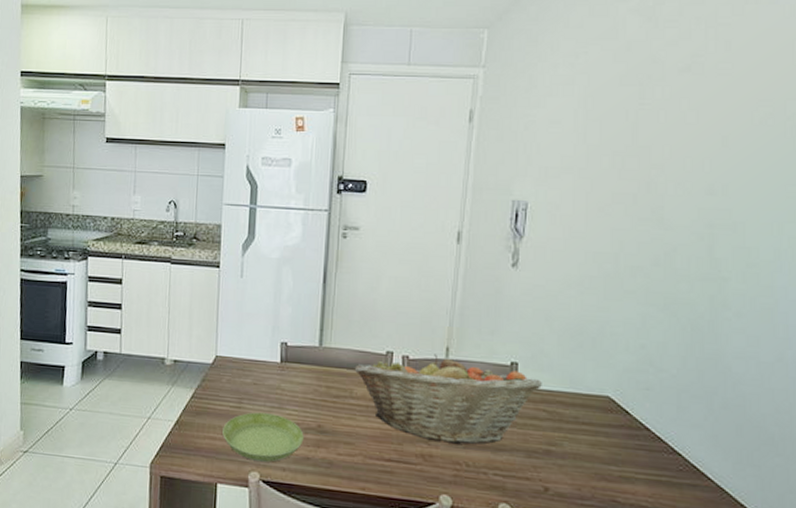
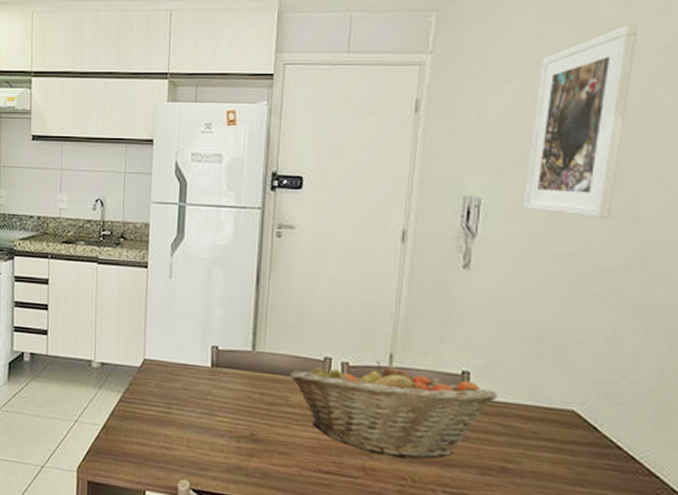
saucer: present [222,412,304,462] -> none [151,418,236,471]
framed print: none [564,46,663,222] -> present [523,24,638,219]

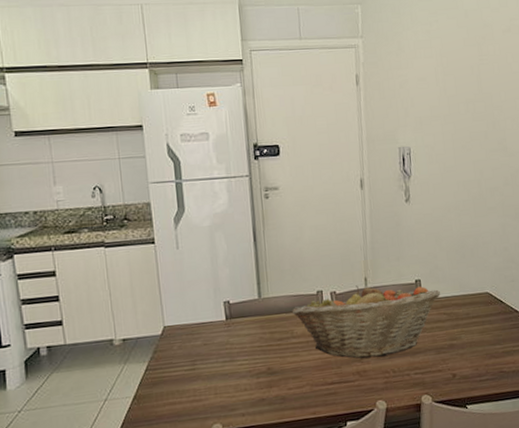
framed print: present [523,24,638,219] -> none [435,13,491,153]

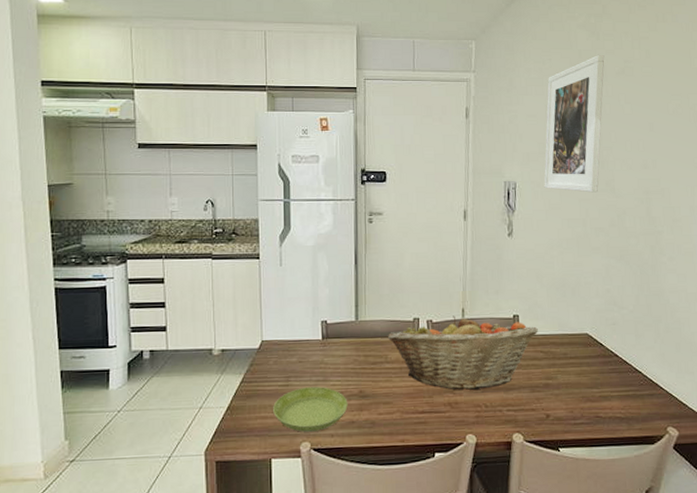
saucer: none [181,367,257,415] -> present [273,387,348,432]
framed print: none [435,13,491,153] -> present [544,54,605,193]

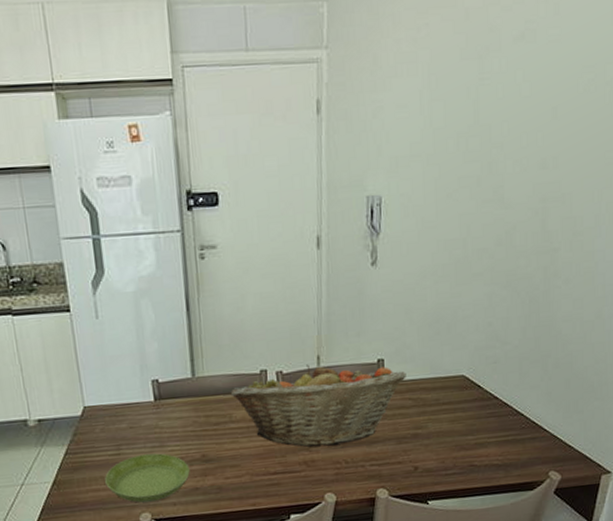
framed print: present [544,54,605,193] -> none [416,12,499,205]

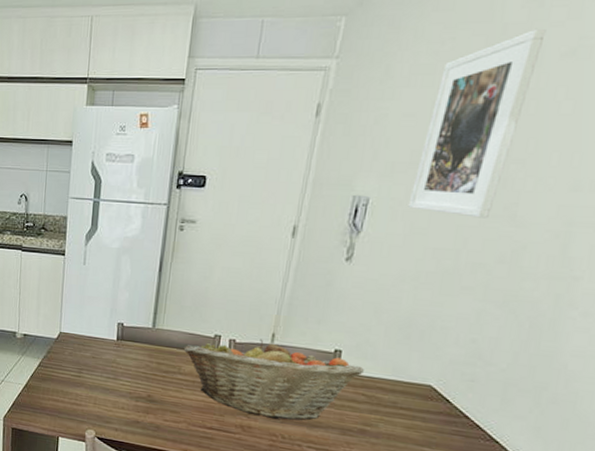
saucer: present [105,453,190,503] -> none [64,381,135,423]
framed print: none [416,12,499,205] -> present [408,28,547,218]

